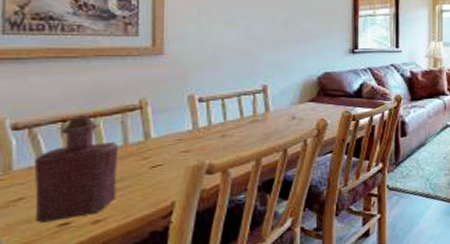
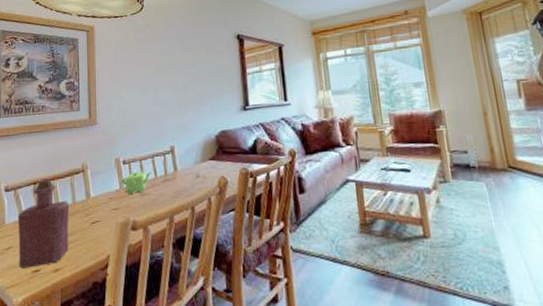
teapot: none [194,109,237,136] -> present [120,170,152,195]

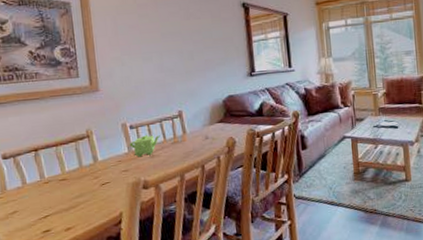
bottle: present [17,179,70,268] -> none [20,146,80,230]

